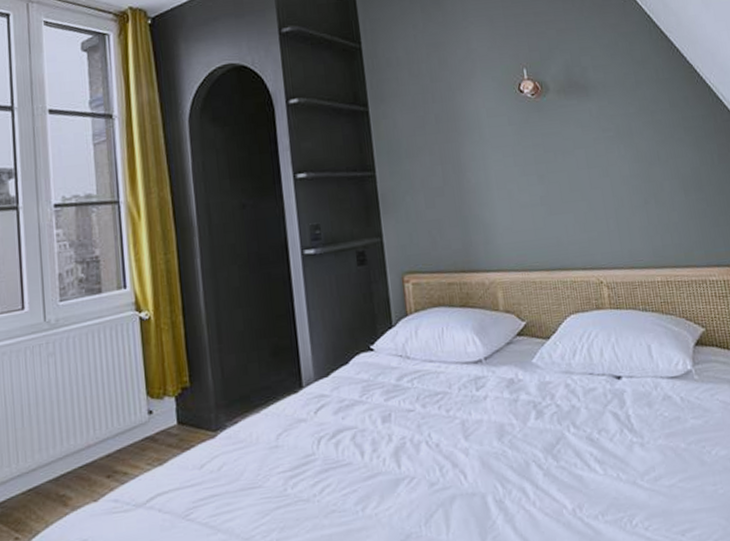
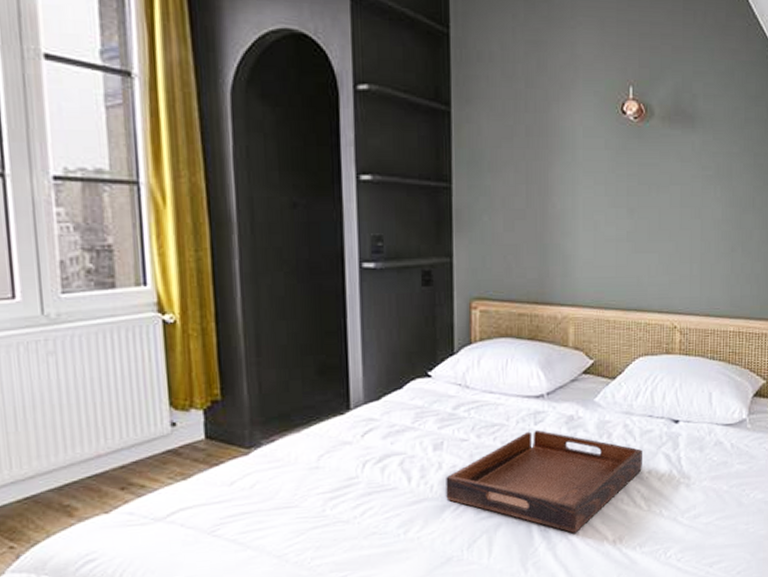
serving tray: none [397,395,591,504] -> present [446,429,644,534]

